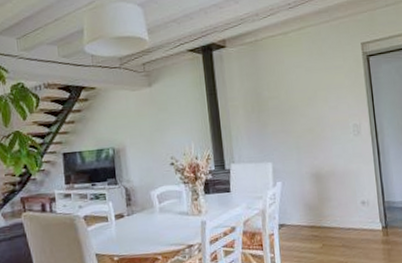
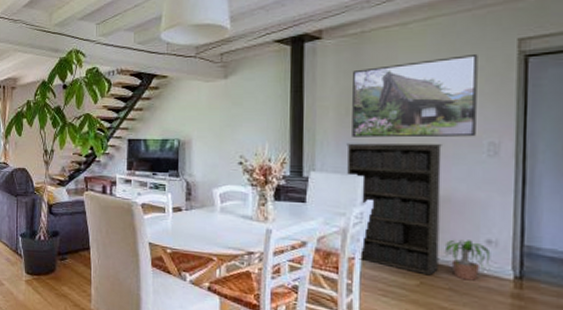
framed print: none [253,55,344,130] -> present [352,53,478,138]
bookshelf: none [256,129,333,238] -> present [346,143,442,276]
potted plant: none [335,203,367,237] -> present [442,239,492,281]

